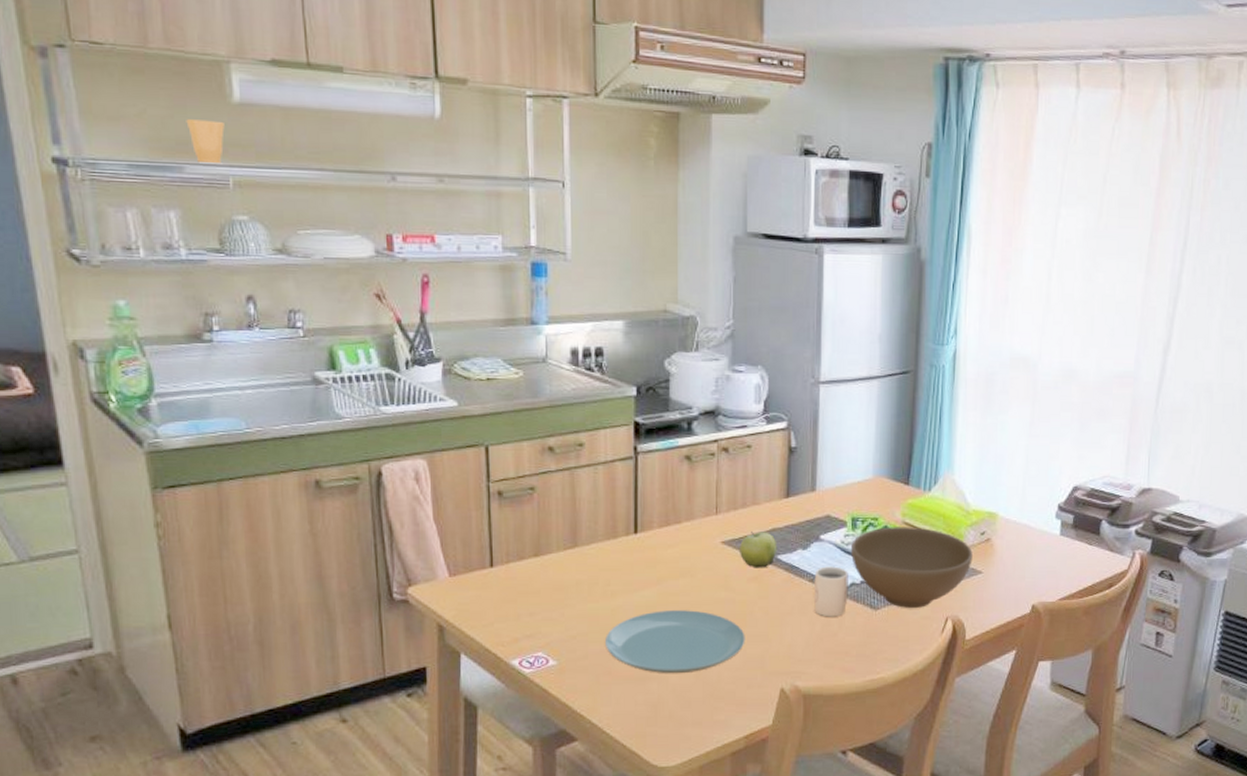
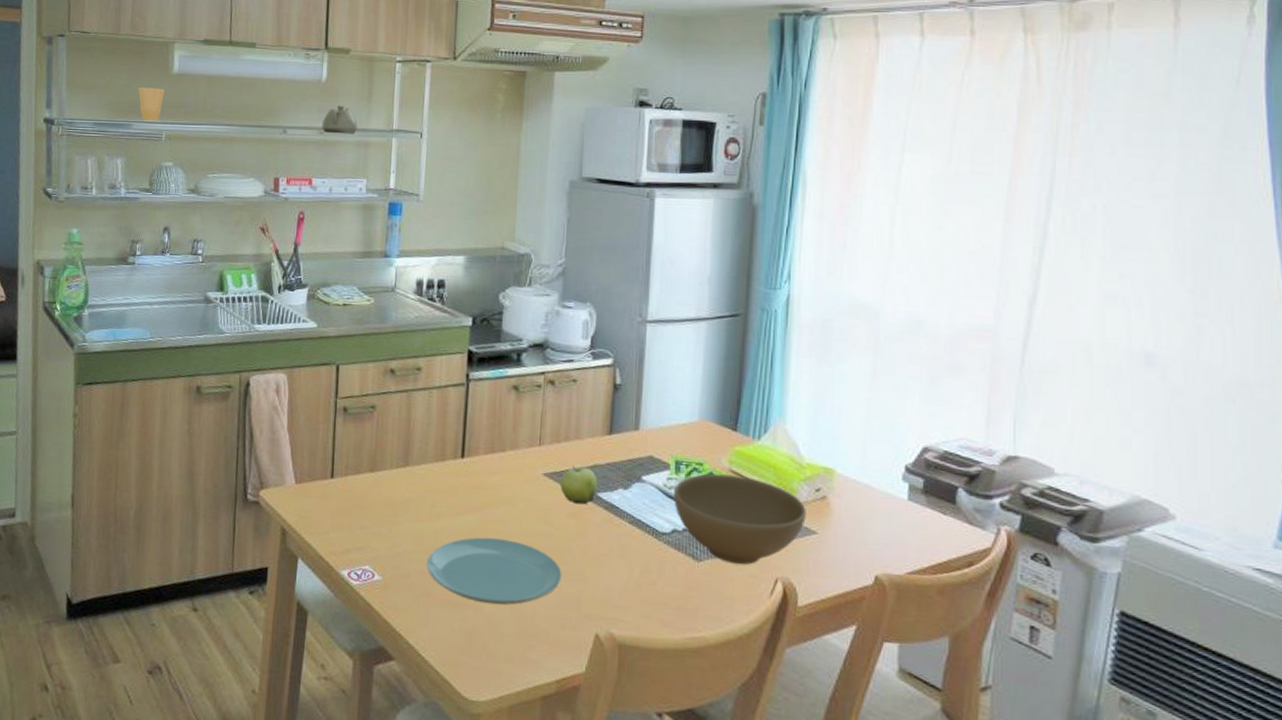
teapot: none [440,147,486,183] -> present [321,105,358,135]
mug: present [813,566,848,617] -> none [632,509,670,564]

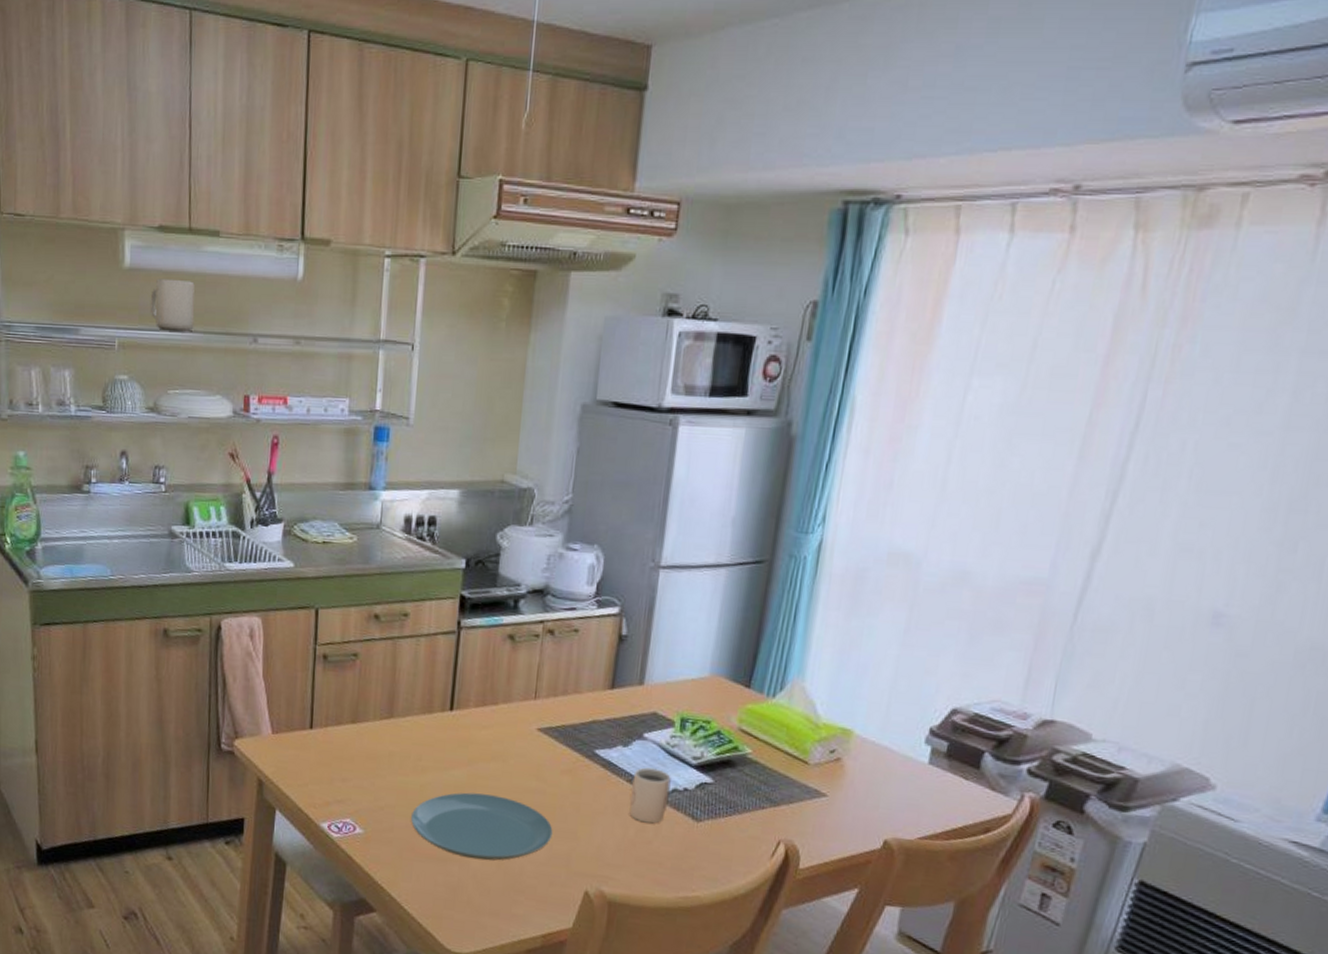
cup: present [138,87,165,122] -> none [84,284,115,327]
cup: none [194,82,233,125] -> present [150,278,195,332]
teapot: present [321,105,358,135] -> none [297,309,340,345]
fruit: present [560,466,598,504] -> none [555,721,596,761]
mug: none [632,509,670,564] -> present [629,767,671,824]
bowl: present [673,473,806,565] -> none [675,732,818,826]

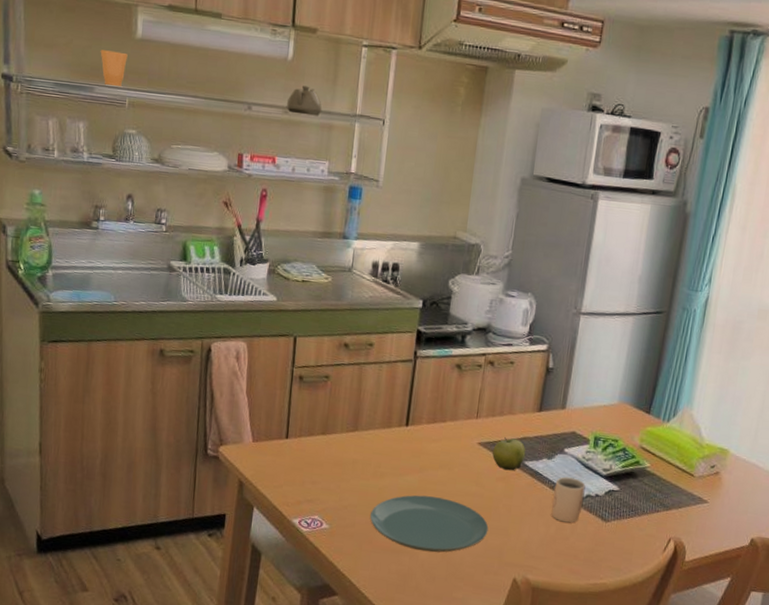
cup: none [84,284,115,327] -> present [100,50,128,87]
cup: present [150,278,195,332] -> none [158,49,198,97]
teapot: none [297,309,340,345] -> present [286,85,323,116]
fruit: none [555,721,596,761] -> present [492,437,526,470]

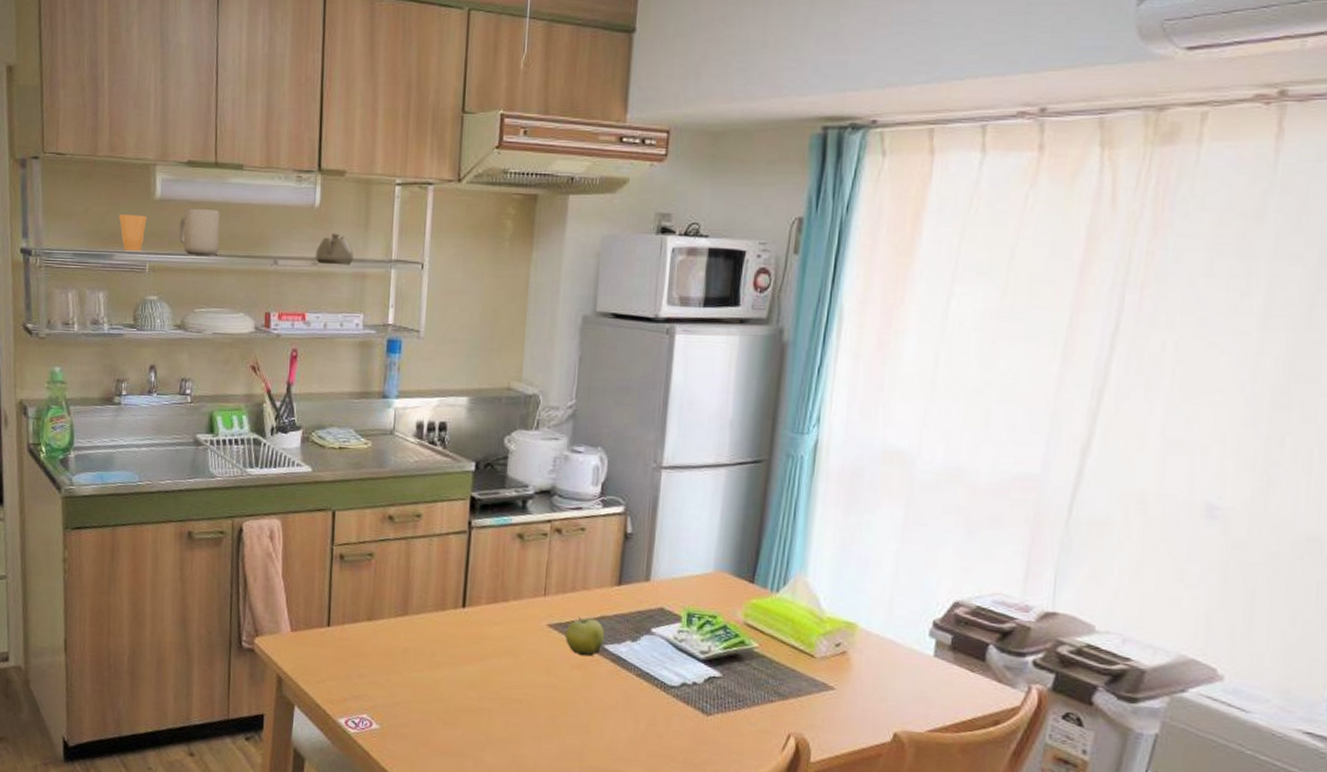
cup: none [158,49,198,97] -> present [178,208,220,256]
plate: present [370,495,489,553] -> none [426,687,565,756]
mug: present [551,477,586,523] -> none [639,662,680,718]

